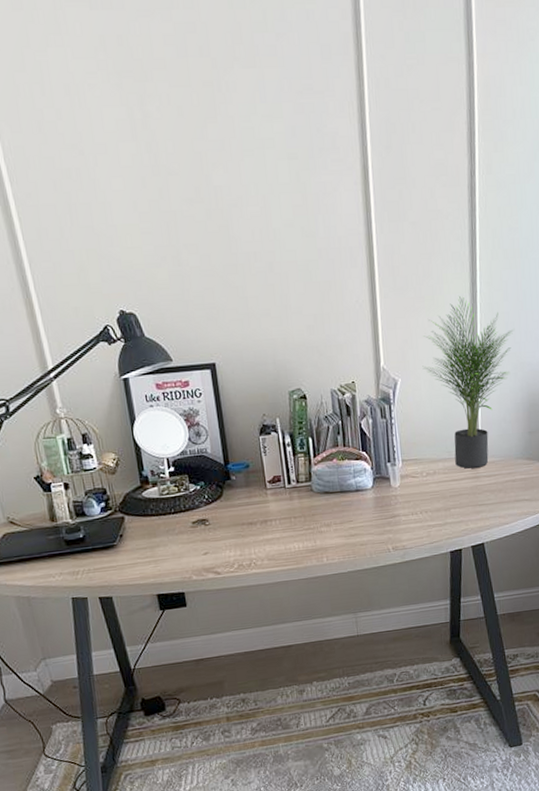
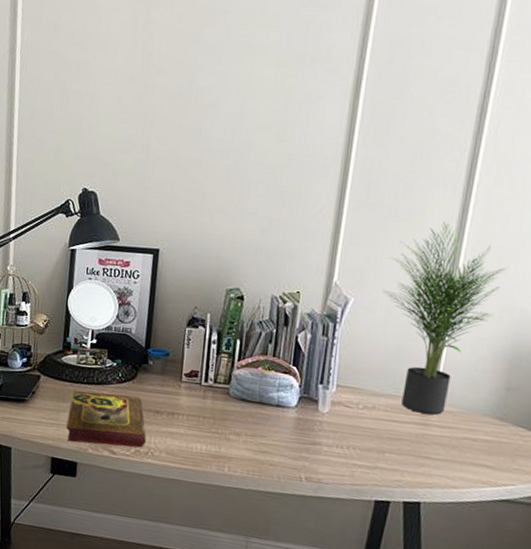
book: none [162,513,247,575] -> present [66,391,146,448]

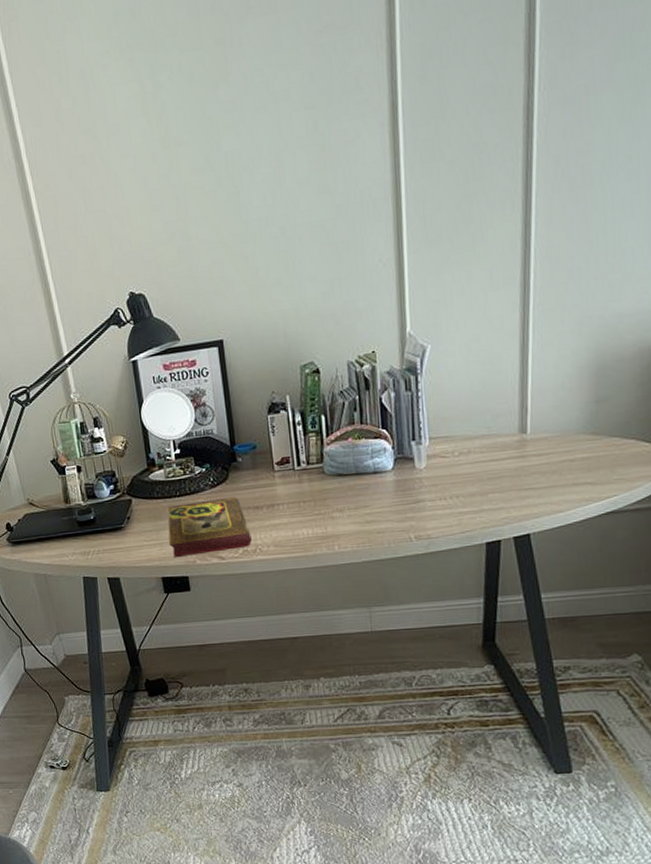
potted plant: present [382,222,506,415] -> none [457,242,578,447]

